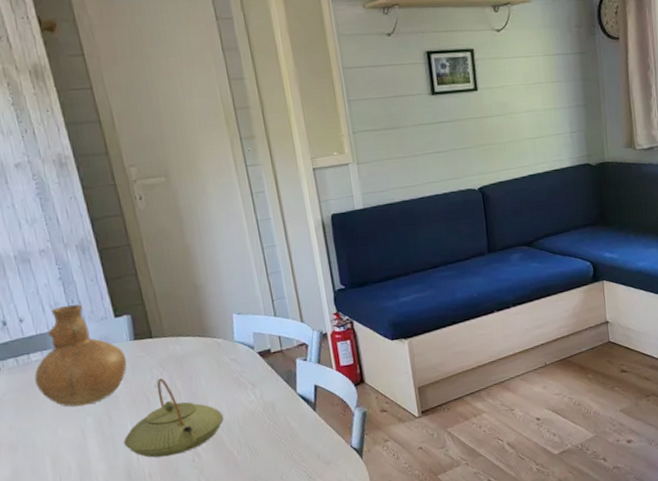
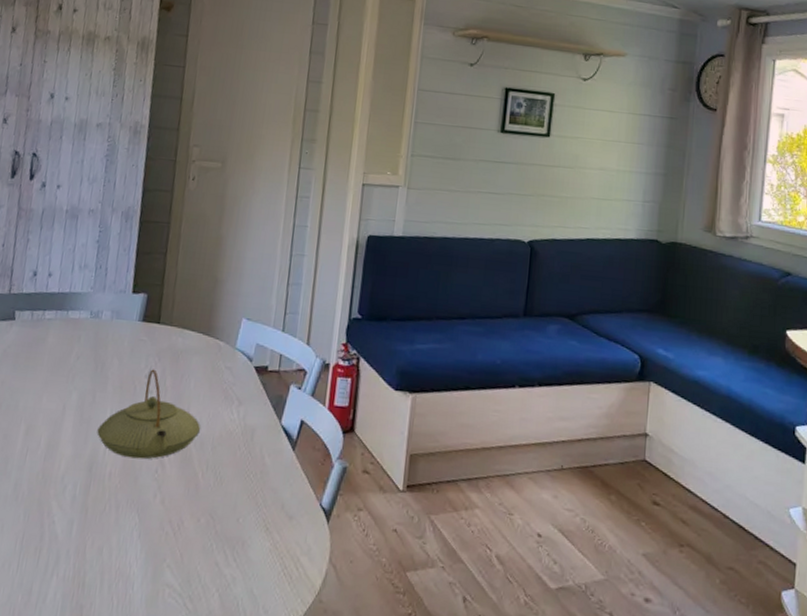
vase: present [34,304,127,407] -> none [40,269,129,379]

